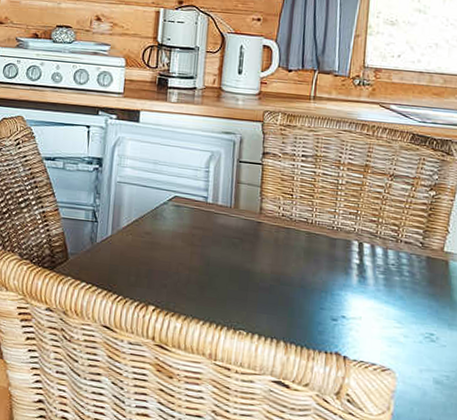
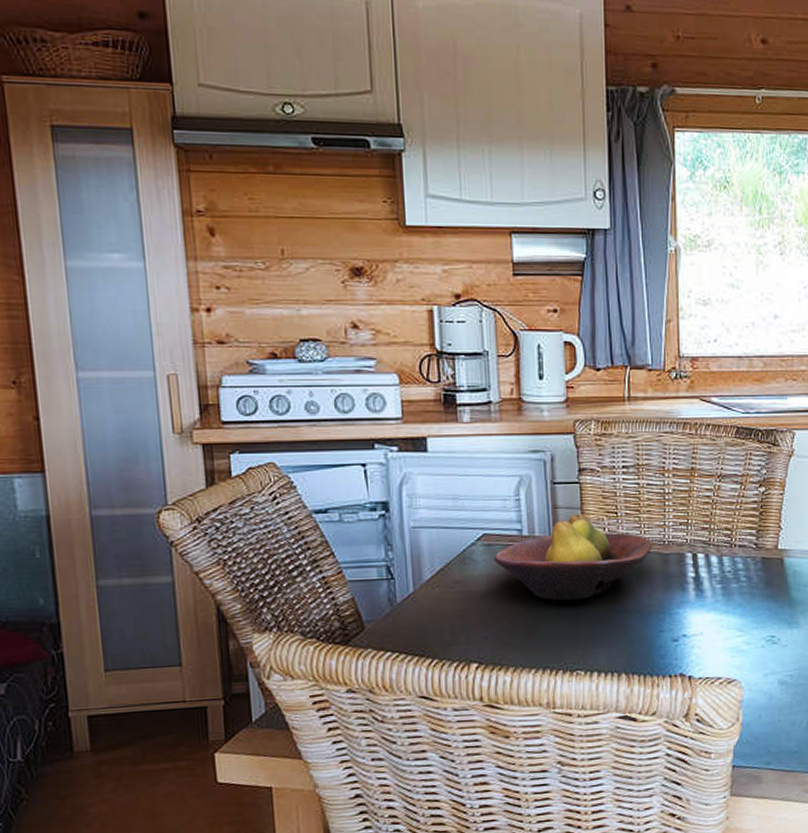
fruit bowl: none [181,190,322,267] -> present [494,514,652,601]

